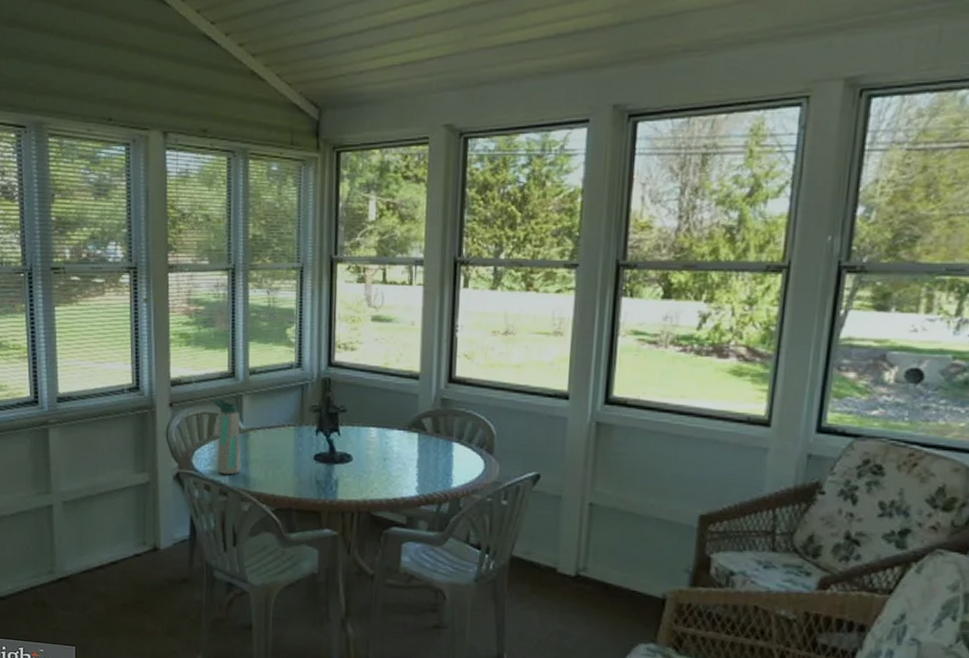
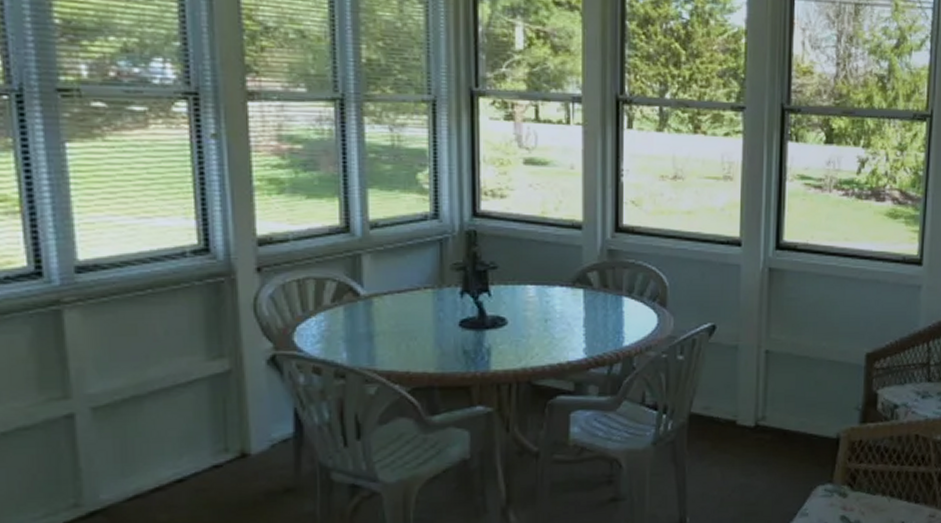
water bottle: present [213,399,241,476] -> none [321,260,363,353]

